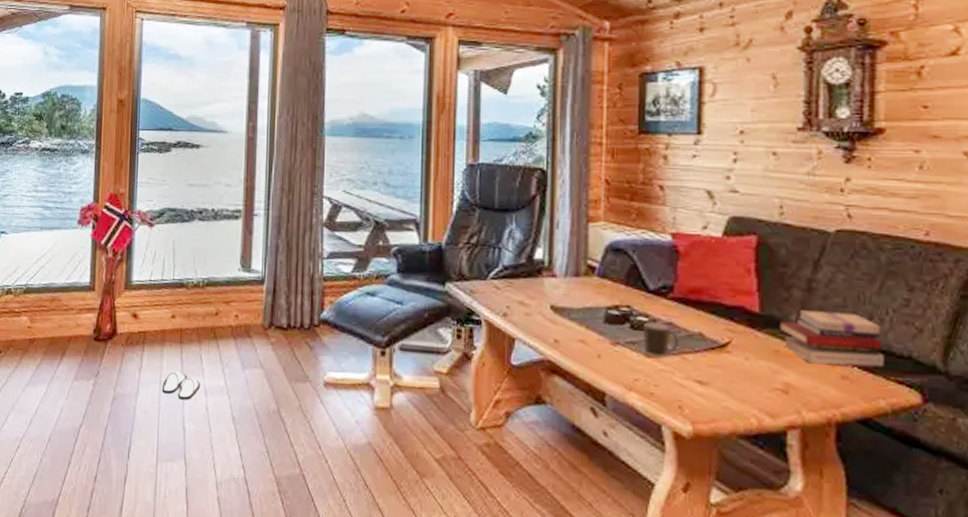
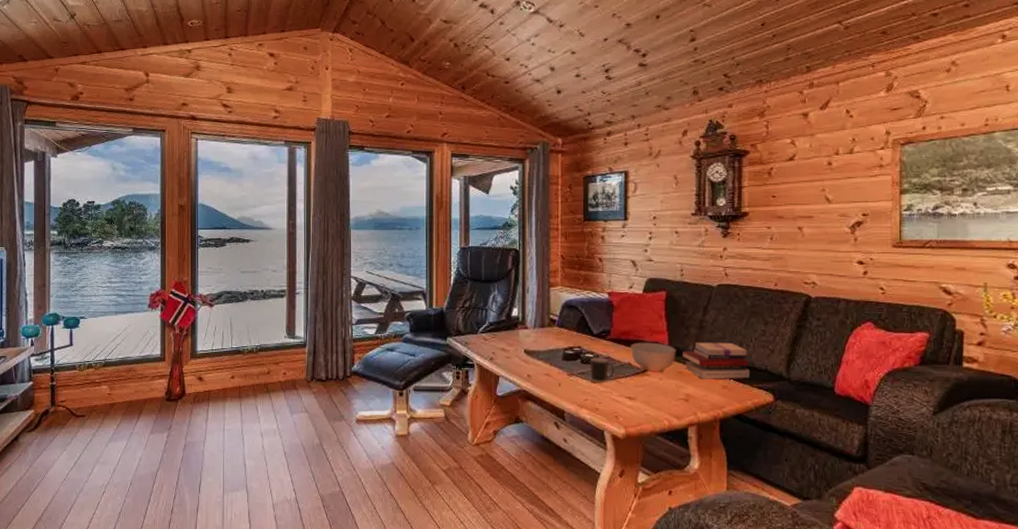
slippers: present [163,372,200,400] -> none [226,421,257,442]
bowl: none [702,304,771,349] -> present [630,342,676,372]

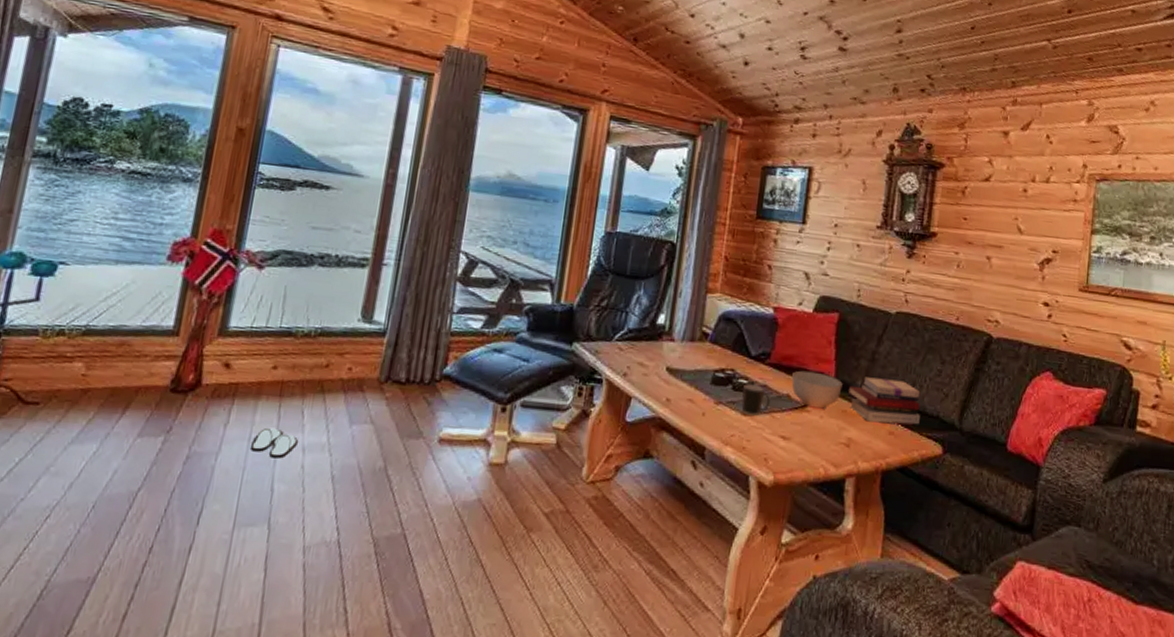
slippers: none [226,421,257,442] -> present [251,427,298,459]

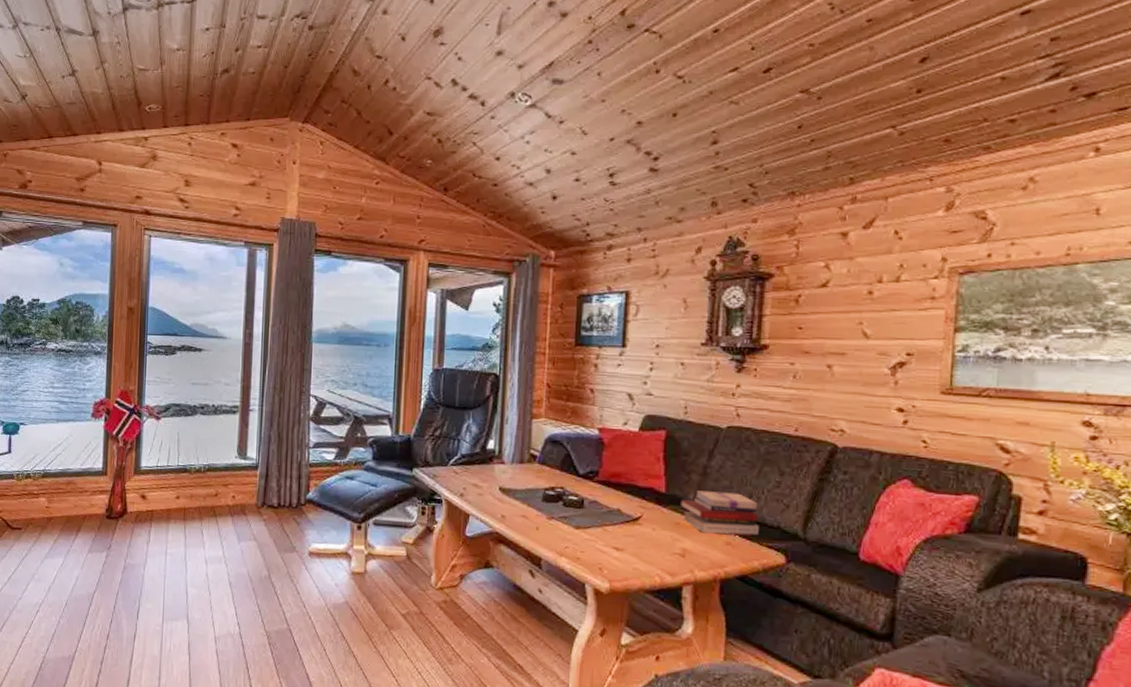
slippers: present [251,427,298,459] -> none [168,544,201,569]
mug: present [741,384,770,417] -> none [573,500,601,530]
bowl: present [791,370,843,409] -> none [620,486,674,522]

